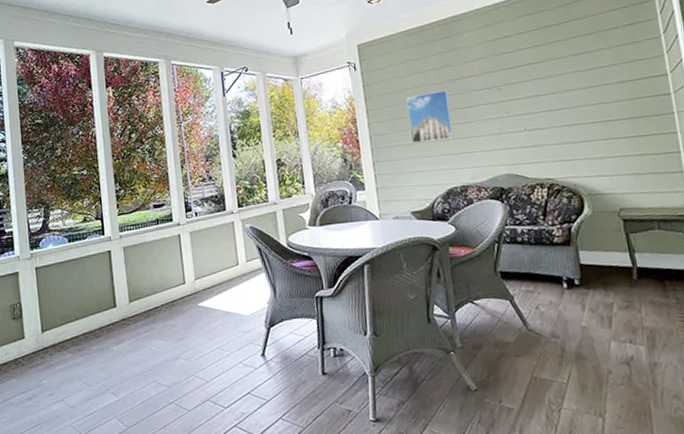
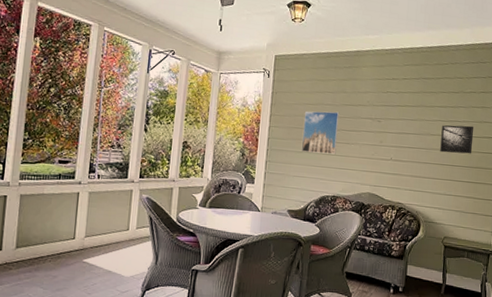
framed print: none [582,68,632,109] -> present [440,125,474,154]

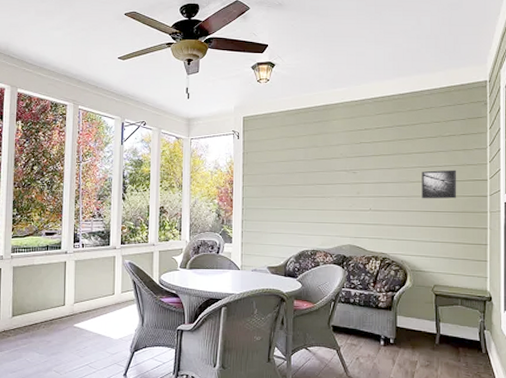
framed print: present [302,111,340,155] -> none [276,166,313,209]

